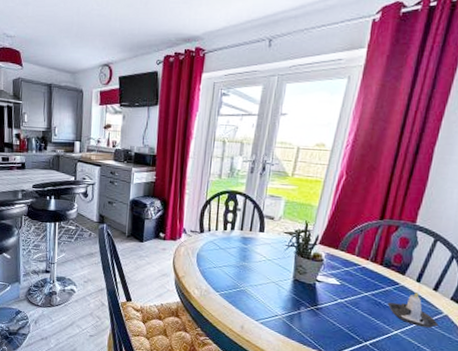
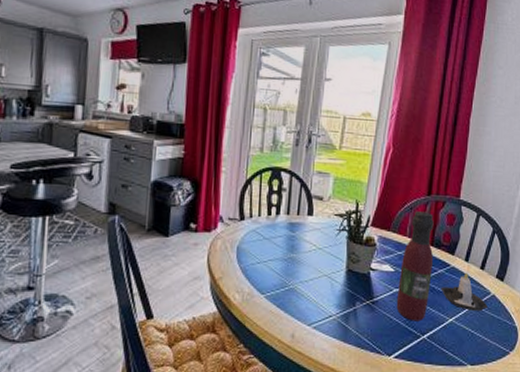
wine bottle: none [340,233,385,330] -> present [396,211,434,322]

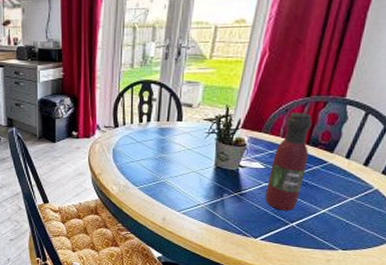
candle: present [441,272,488,311] -> none [314,168,368,204]

